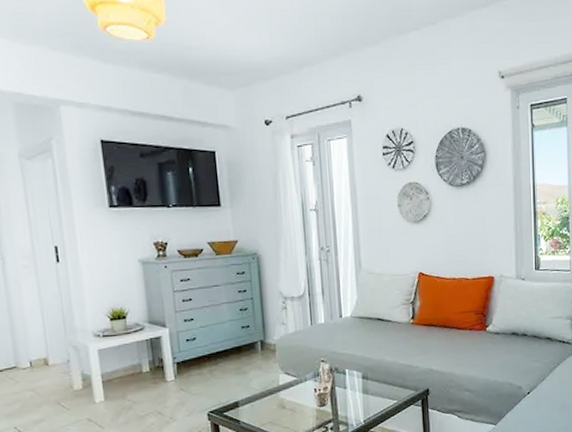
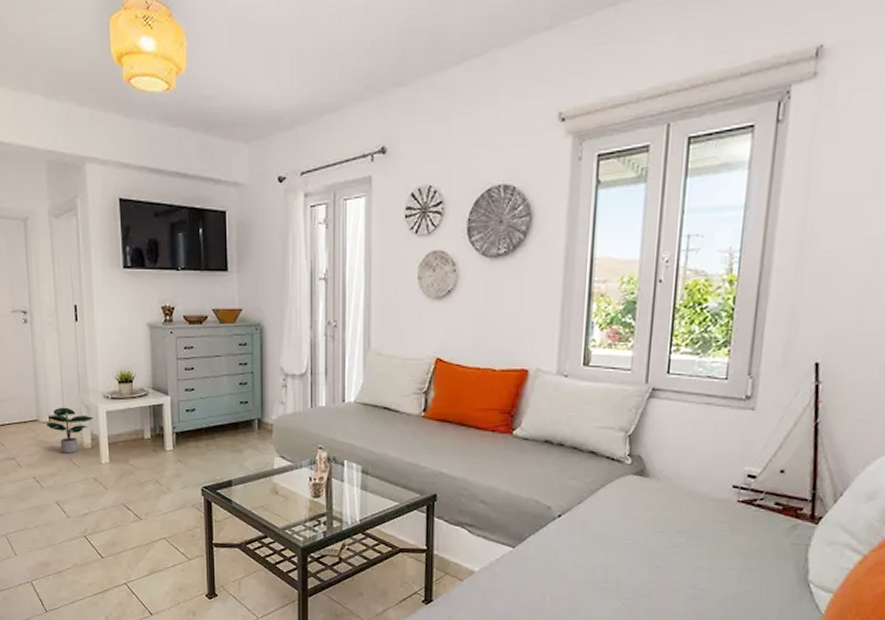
potted plant: none [26,350,84,398] -> present [45,407,94,454]

